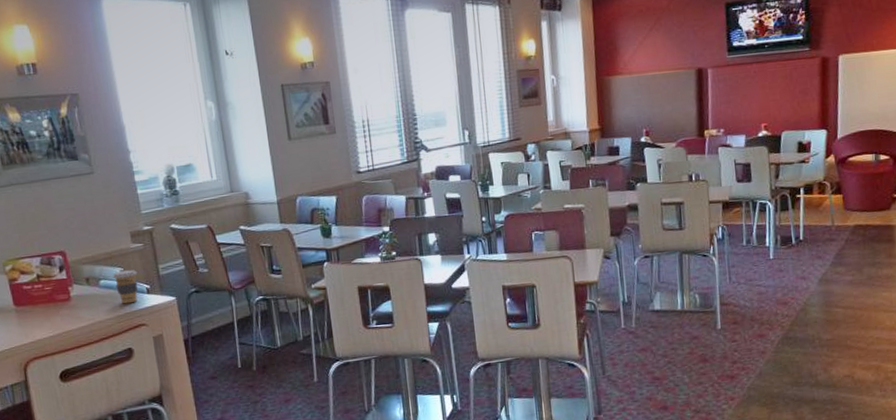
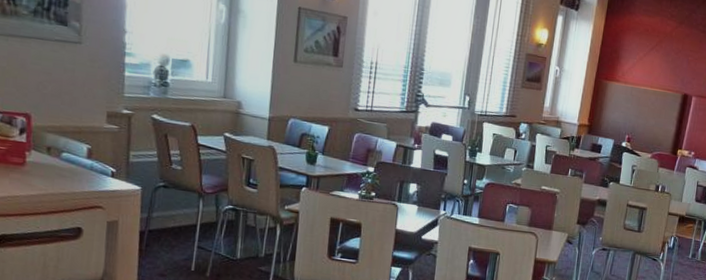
coffee cup: present [112,270,138,304] -> none [76,147,106,183]

